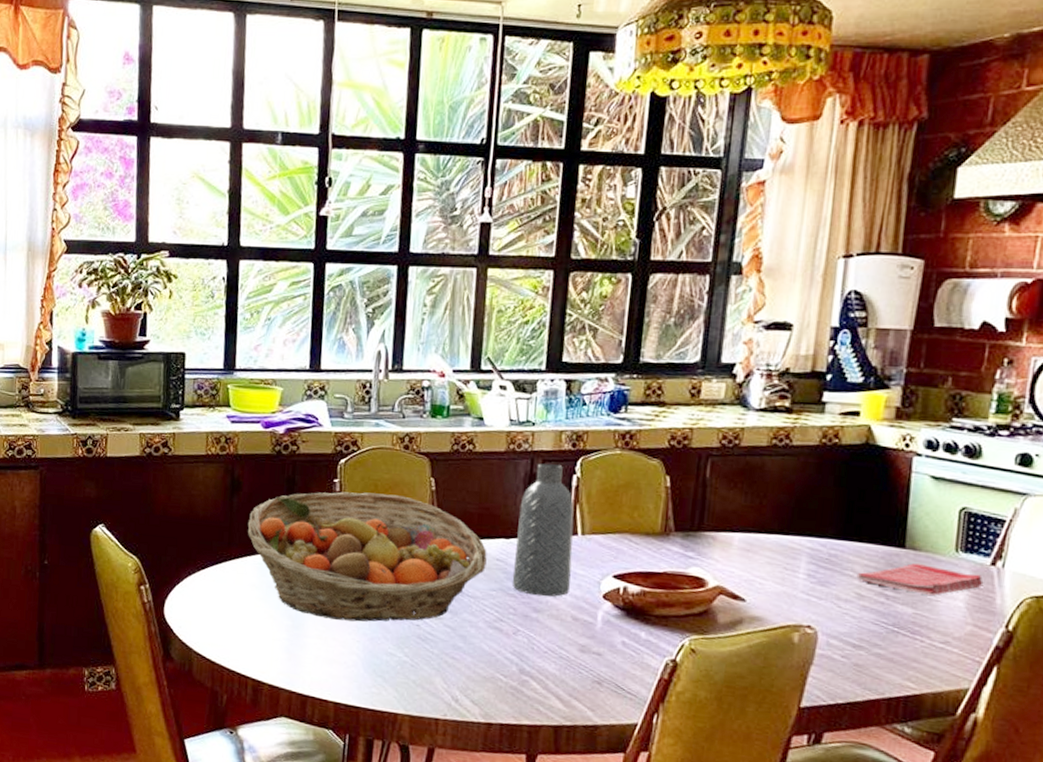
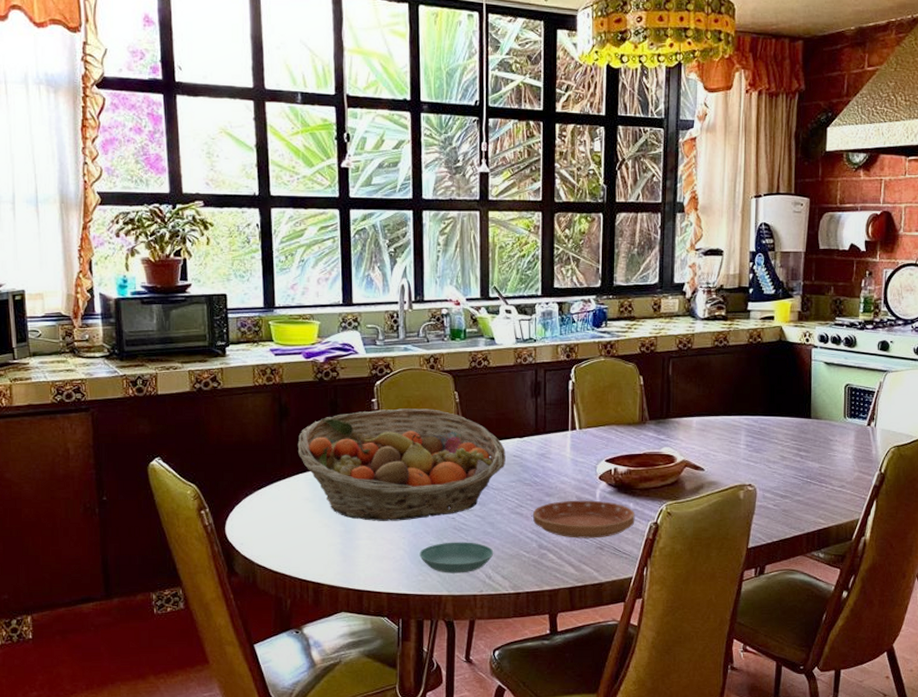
saucer: none [375,652,464,692] -> present [419,542,494,573]
vase: present [512,463,574,597] -> none [527,373,574,483]
saucer: none [515,619,647,670] -> present [533,500,635,538]
dish towel: present [856,563,984,595] -> none [780,429,864,452]

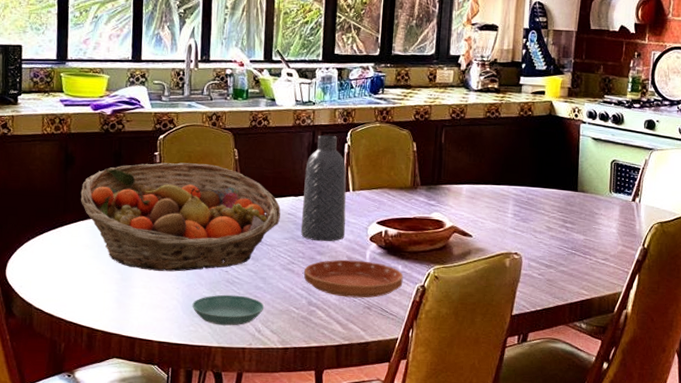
vase: none [527,373,574,483] -> present [300,135,347,242]

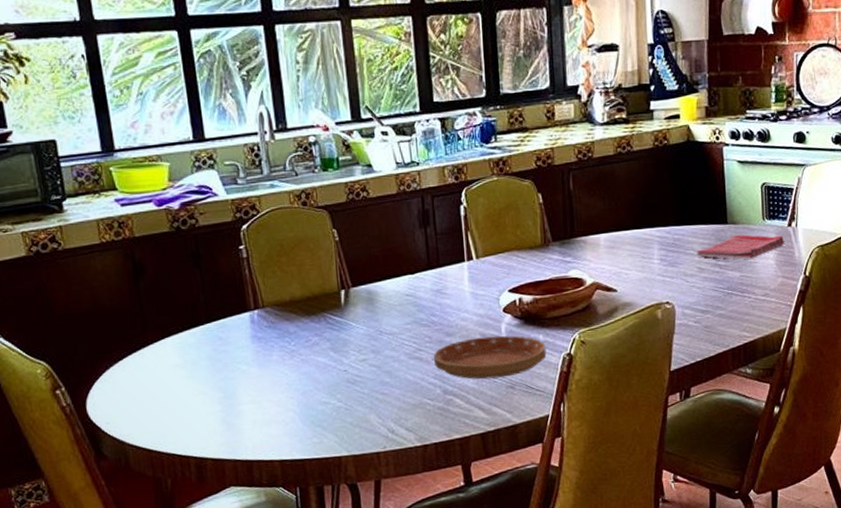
fruit basket: present [80,162,281,272] -> none [159,251,398,383]
saucer: present [192,294,265,326] -> none [311,395,395,432]
vase: present [300,135,347,242] -> none [418,198,475,322]
dish towel: none [546,202,628,225] -> present [696,235,785,259]

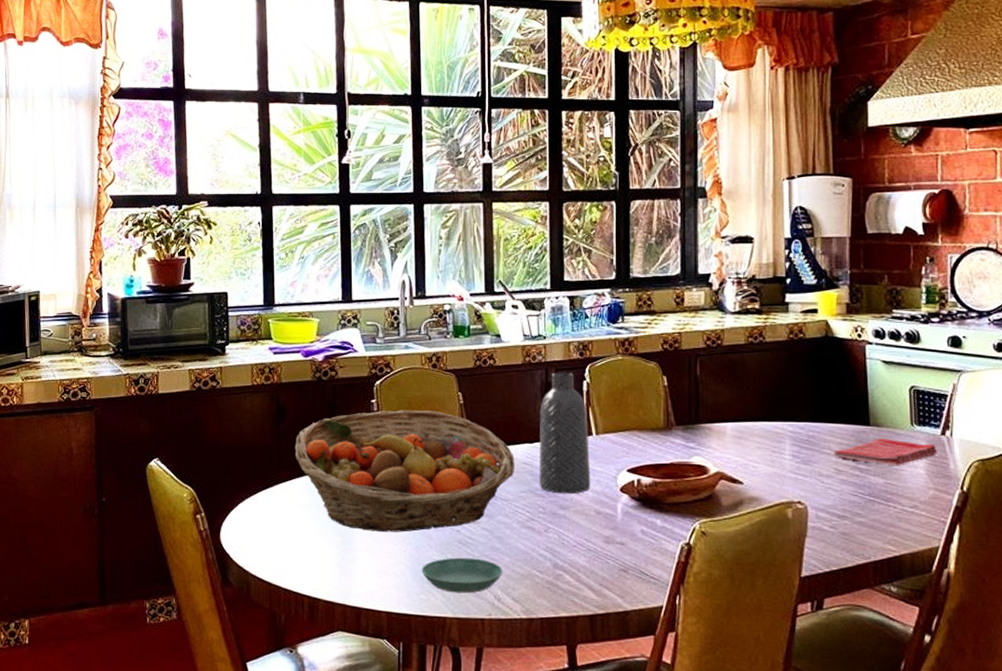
fruit basket: none [159,251,398,383] -> present [294,410,515,532]
saucer: none [311,395,395,432] -> present [421,557,503,594]
vase: none [418,198,475,322] -> present [539,373,591,494]
saucer: present [434,335,547,380] -> none [547,514,664,559]

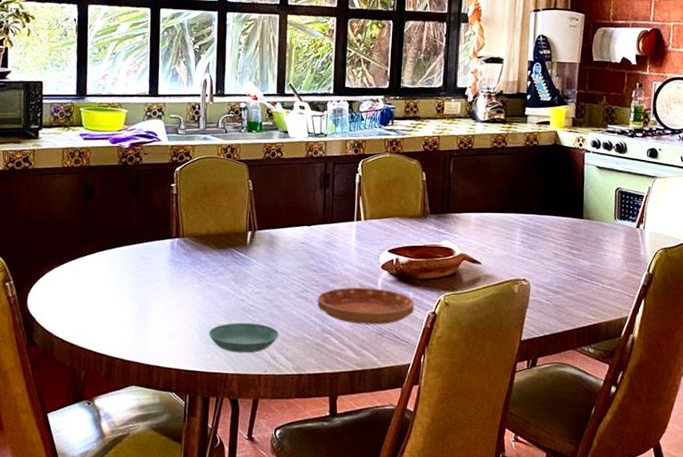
fruit basket: present [294,410,515,532] -> none [99,194,294,301]
vase: present [539,373,591,494] -> none [314,166,358,270]
saucer: none [547,514,664,559] -> present [318,287,415,325]
dish towel: present [833,439,938,465] -> none [553,229,633,251]

